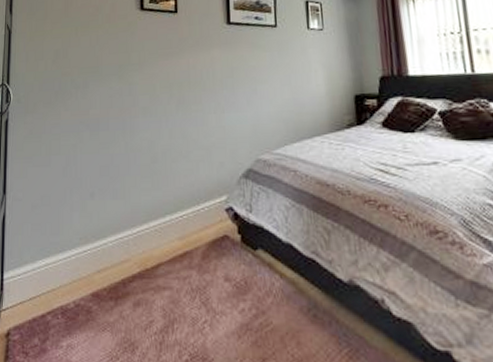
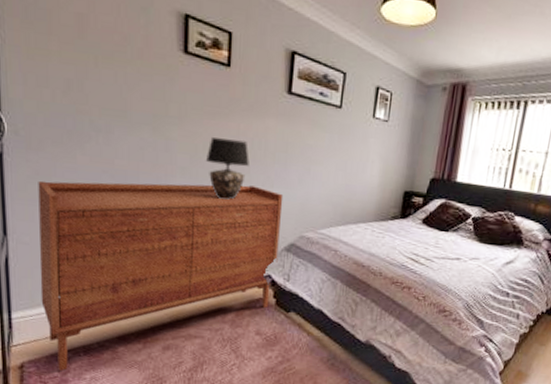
sideboard: none [28,114,238,339] -> present [38,180,284,372]
table lamp: none [162,74,200,132] -> present [205,137,250,200]

